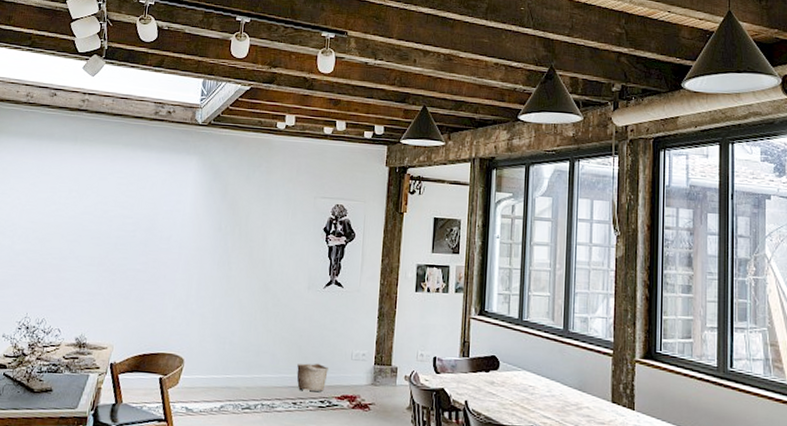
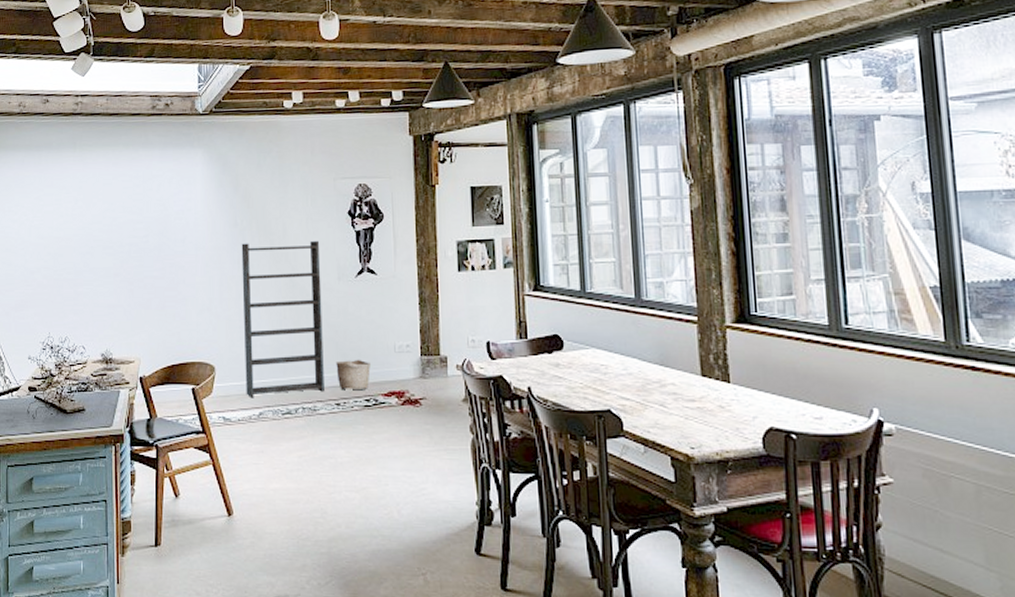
bookshelf: none [210,247,295,392] -> present [241,241,324,399]

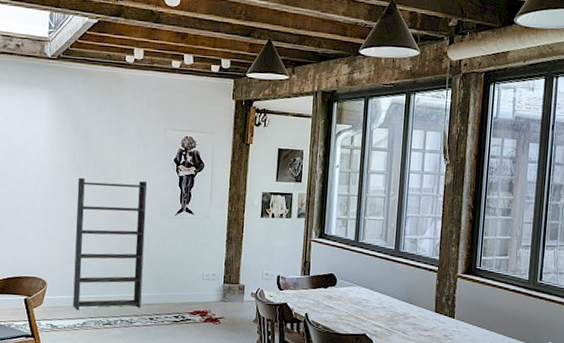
basket: present [336,359,372,391] -> none [152,283,183,309]

